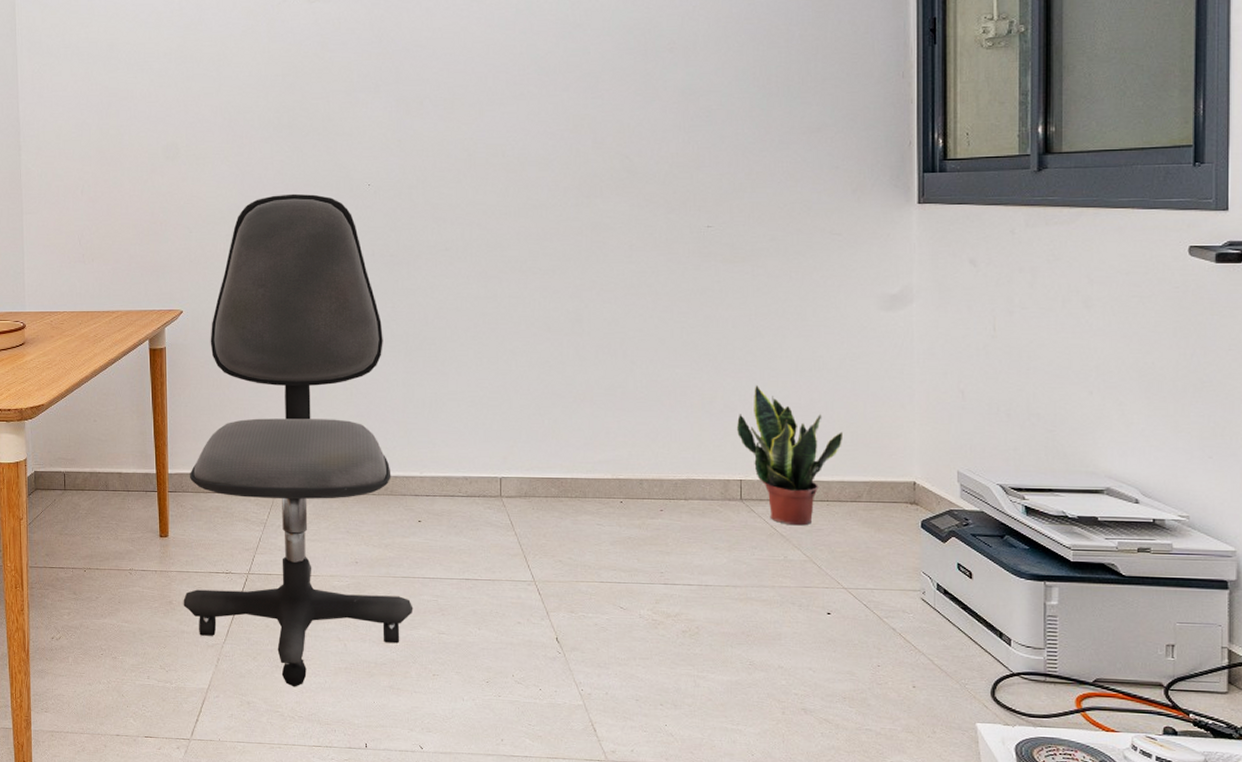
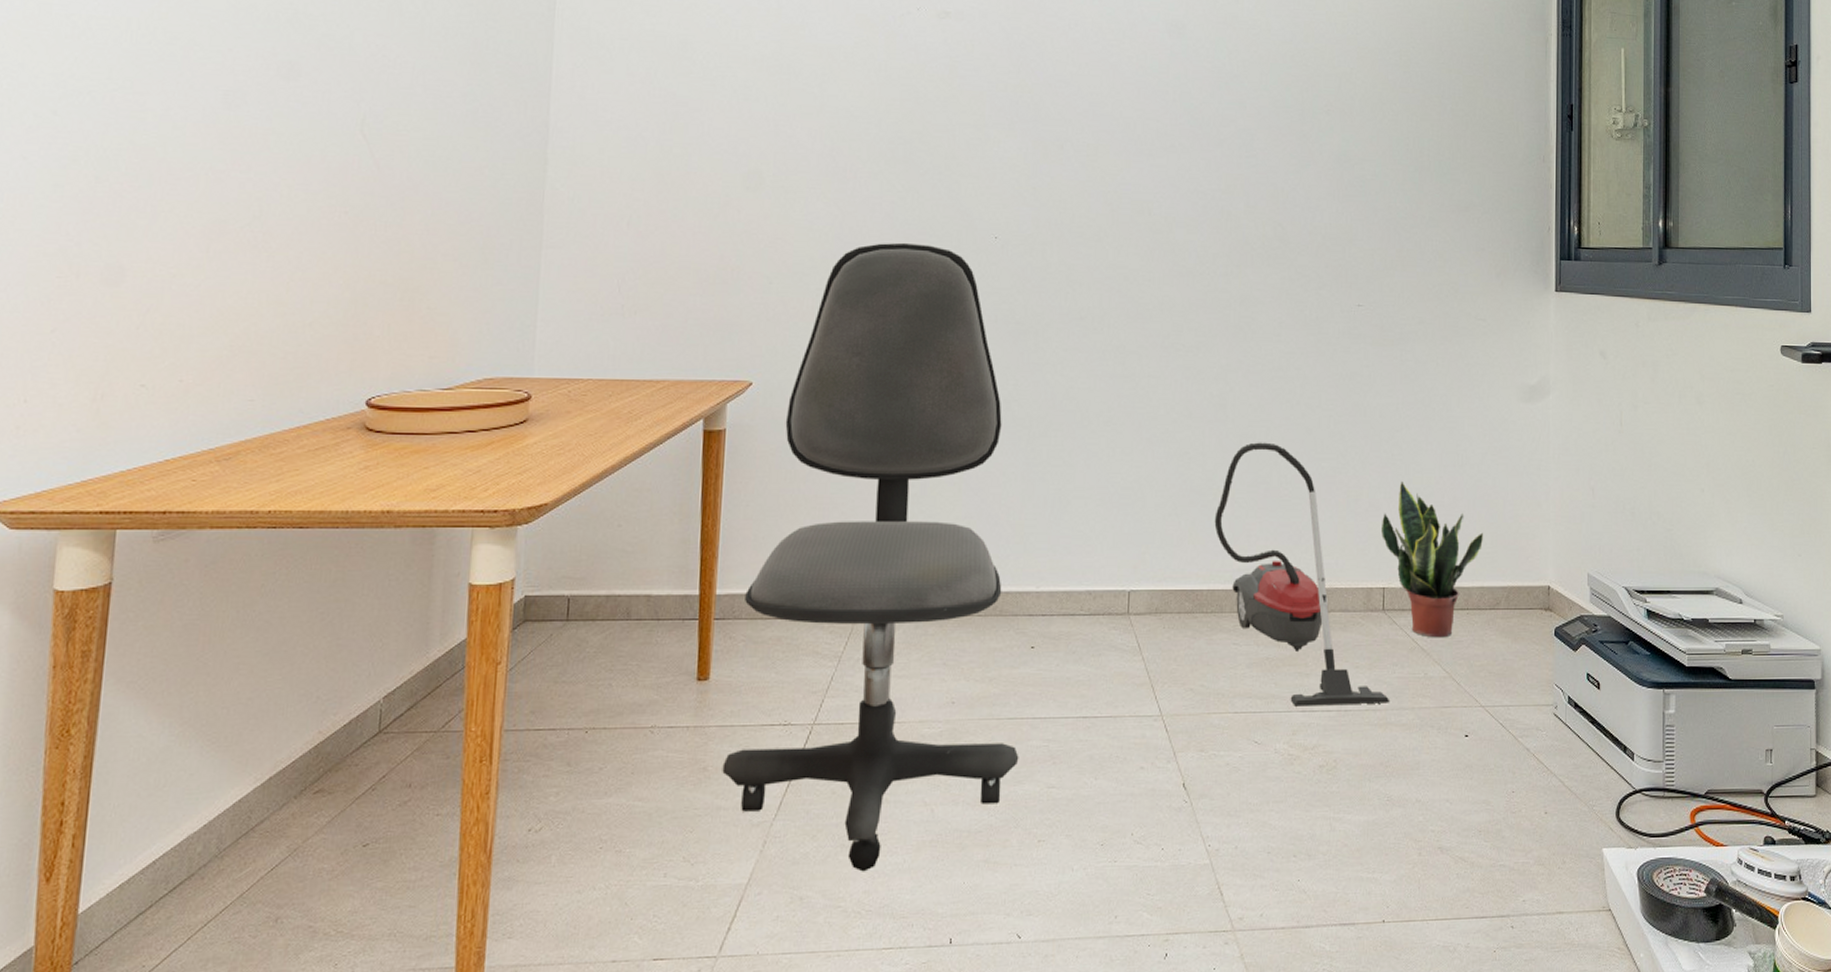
vacuum cleaner: none [575,352,750,581] -> present [1214,442,1390,706]

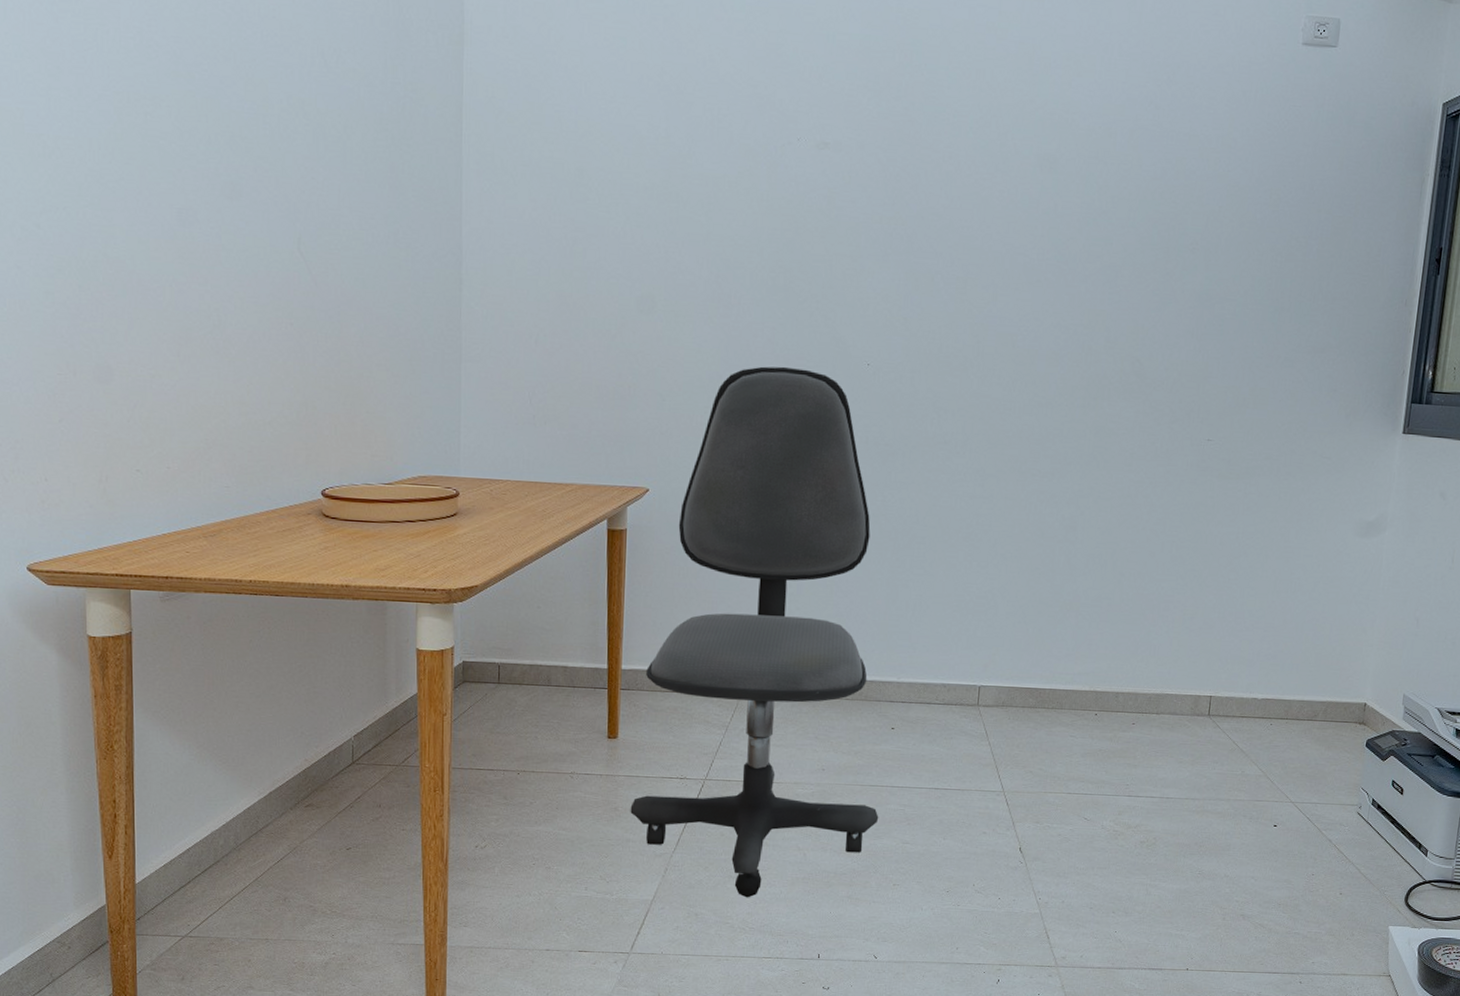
vacuum cleaner: present [1214,442,1390,706] -> none [1059,562,1209,794]
potted plant: present [1380,482,1484,638] -> none [1212,604,1309,742]

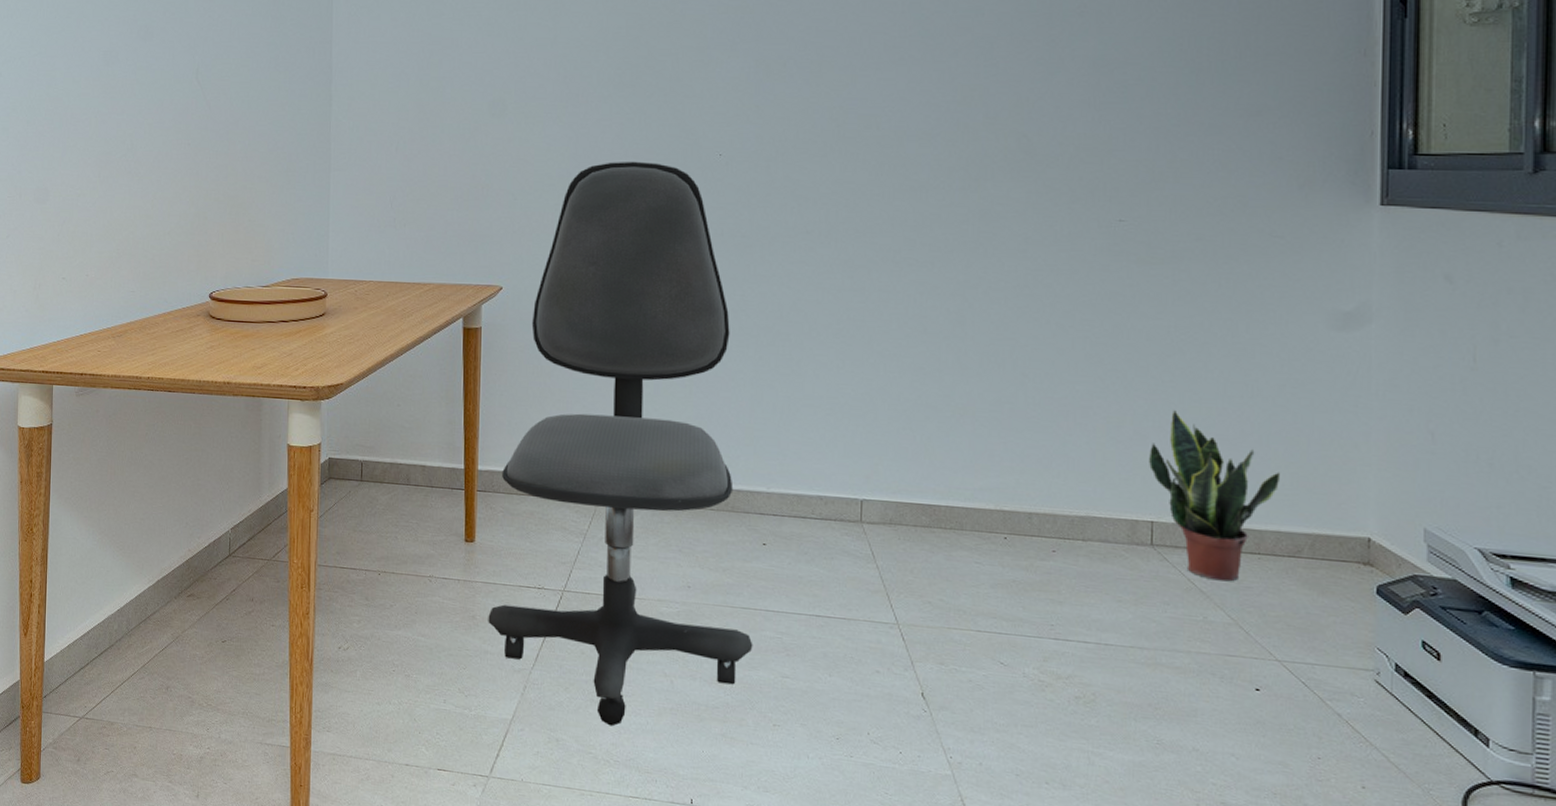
potted plant: none [1212,604,1309,742] -> present [1148,410,1281,582]

